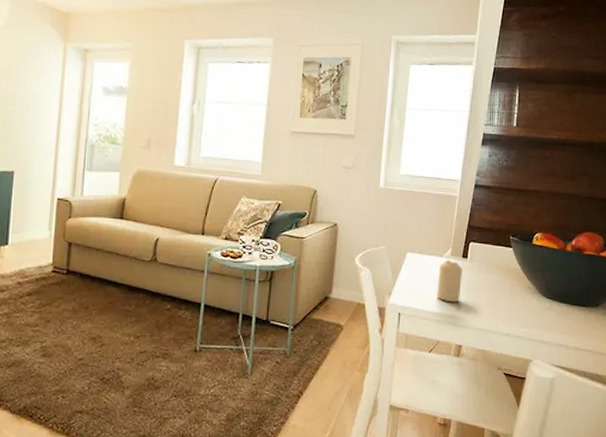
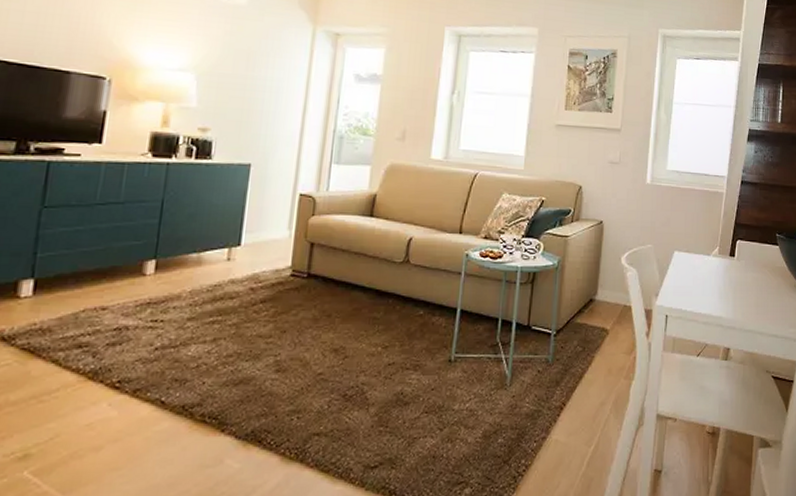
candle: present [437,260,462,303] -> none [704,258,730,303]

